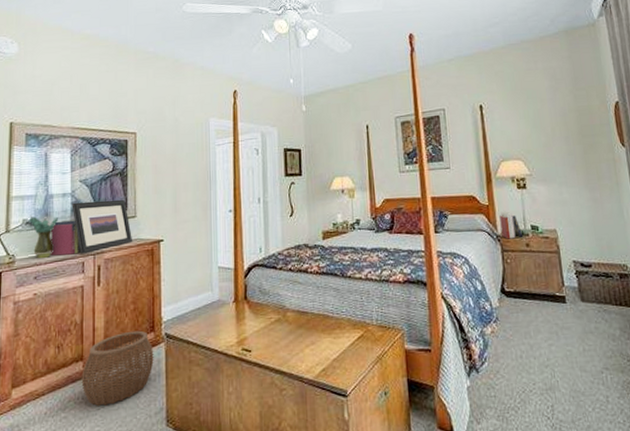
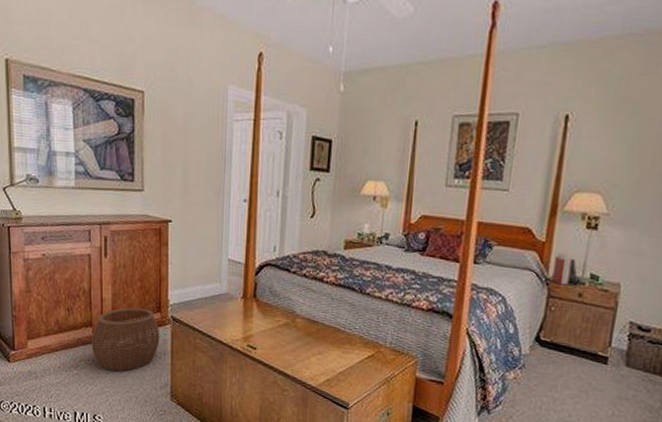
vase: present [29,215,59,259] -> none [33,171,63,220]
books: present [51,220,81,256] -> none [56,182,87,221]
picture frame: present [72,199,133,254] -> none [76,164,140,222]

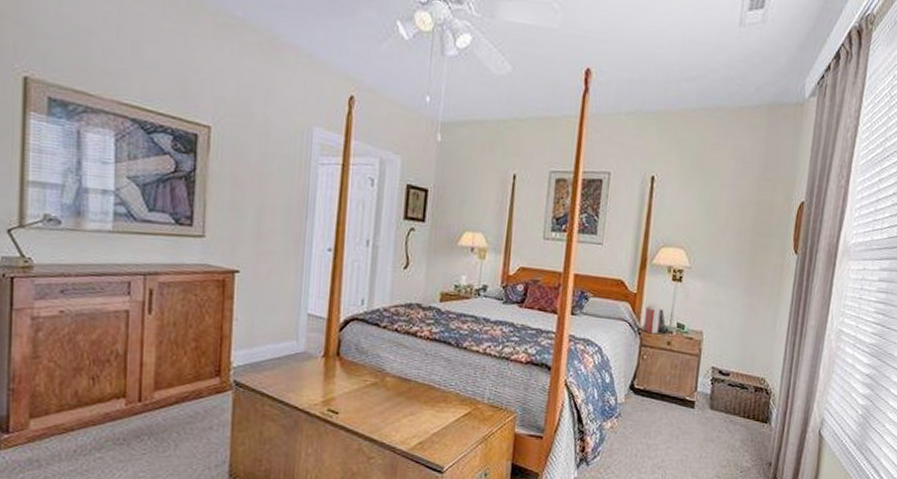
woven basket: present [91,307,160,371] -> none [123,372,219,451]

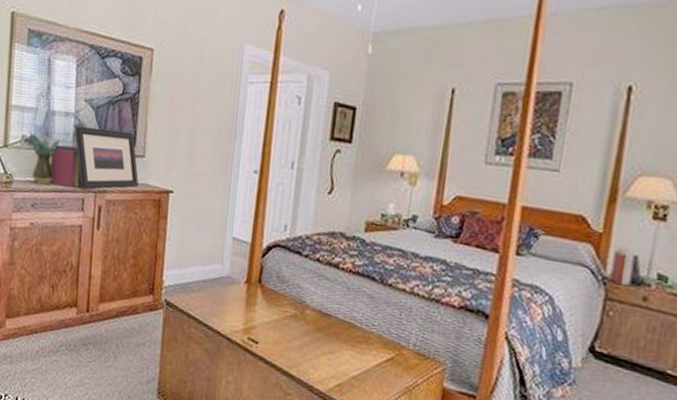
vase: none [53,210,97,270] -> present [29,132,60,186]
books: none [84,224,127,271] -> present [49,144,82,188]
picture frame: none [115,204,199,272] -> present [74,125,139,189]

